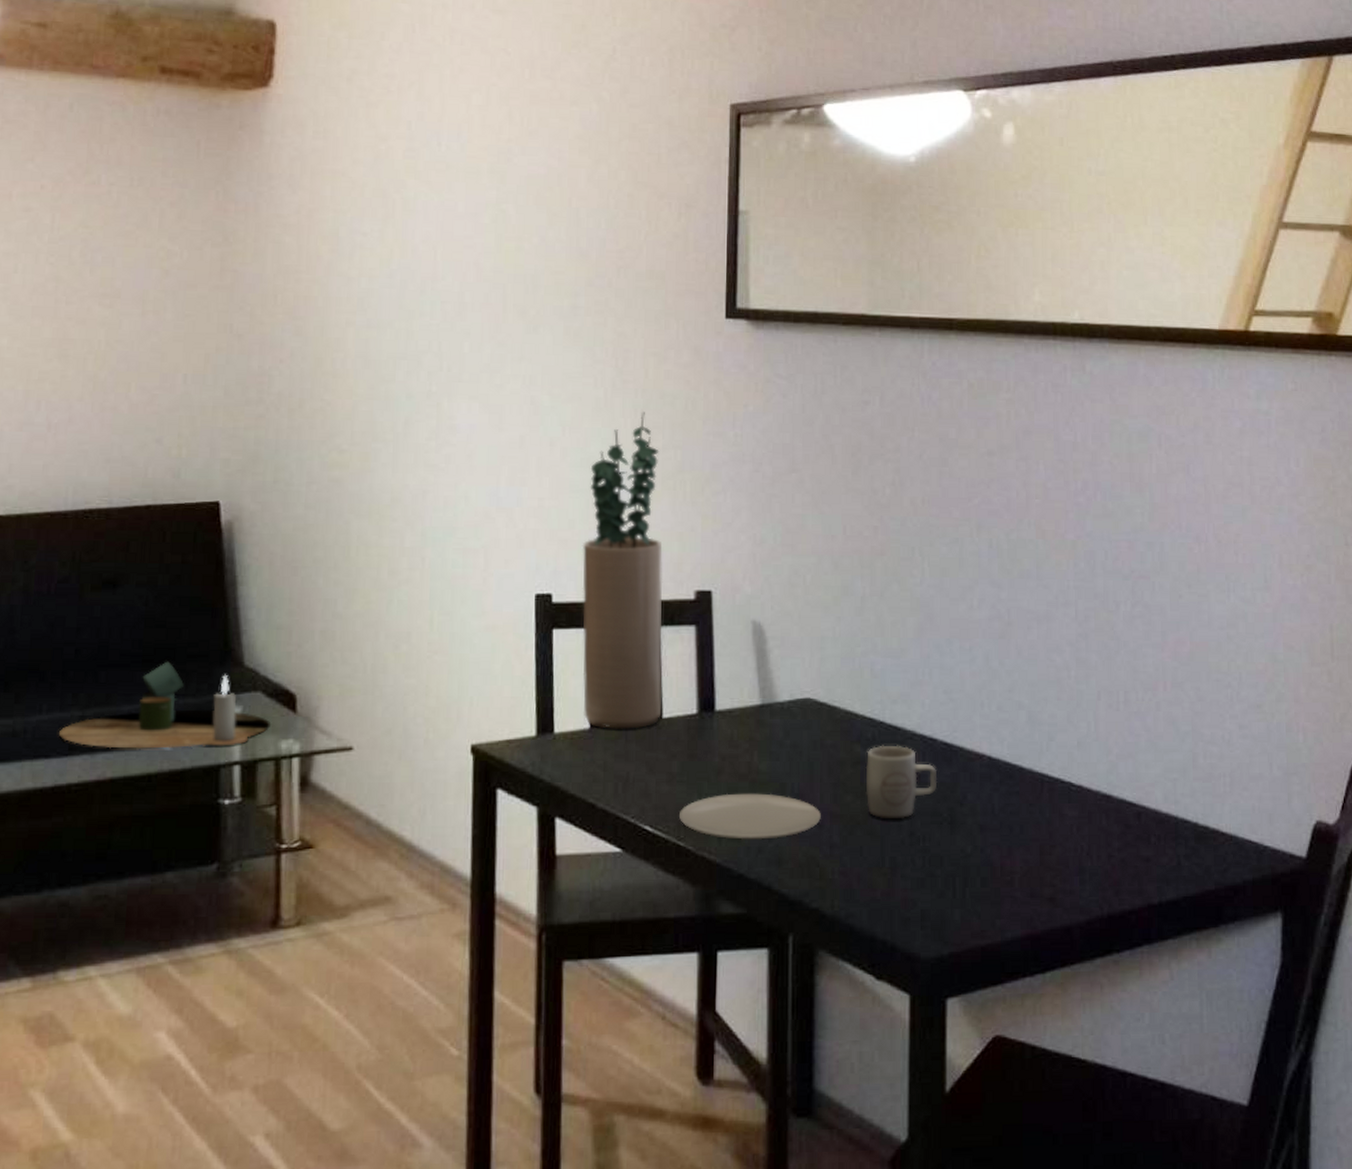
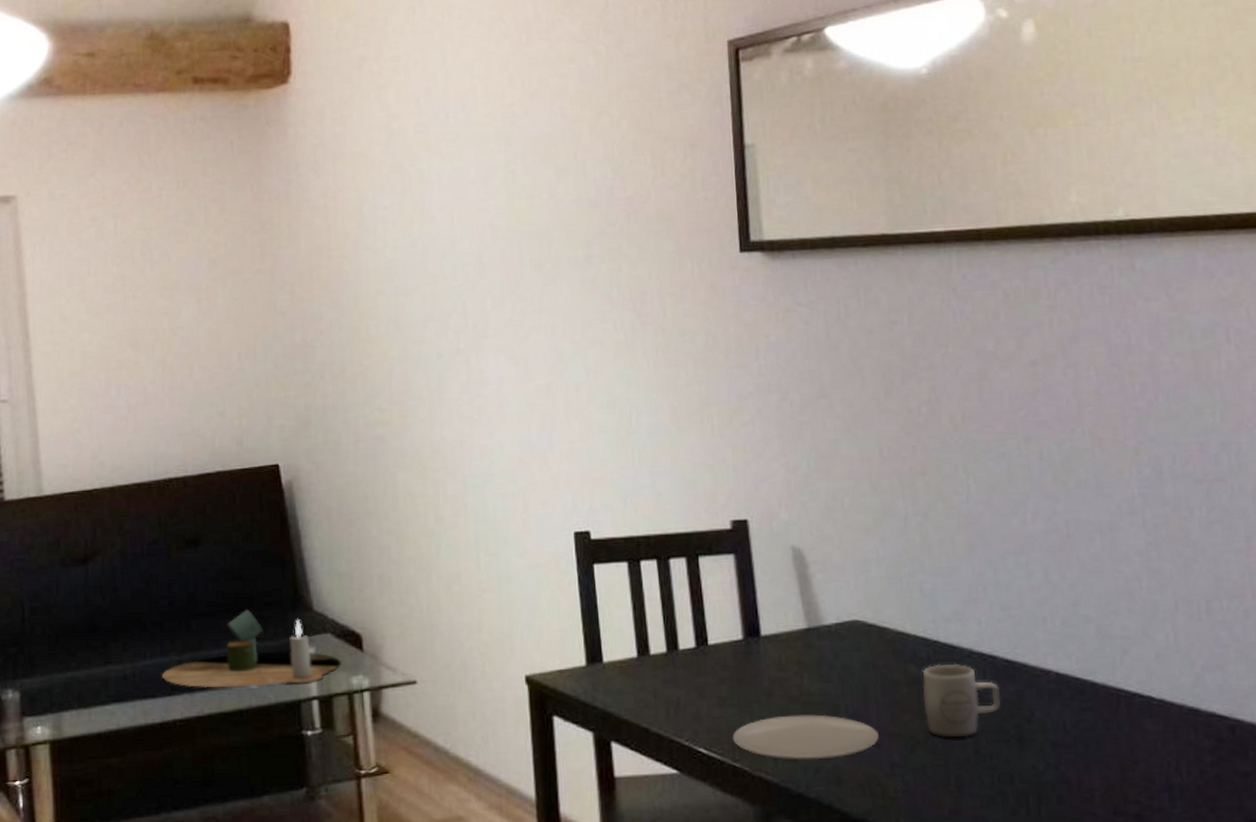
vase: present [582,411,663,729] -> none [615,350,706,657]

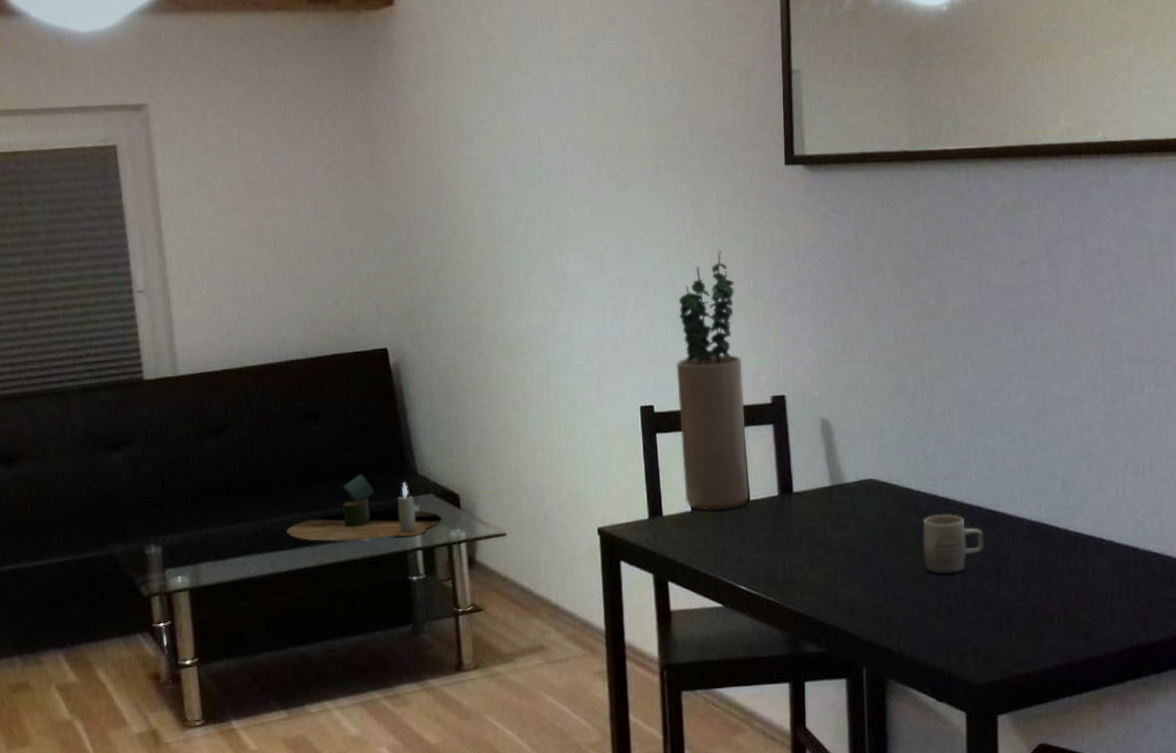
vase: none [615,350,706,657] -> present [675,250,748,511]
plate: present [733,715,879,762] -> none [768,557,886,595]

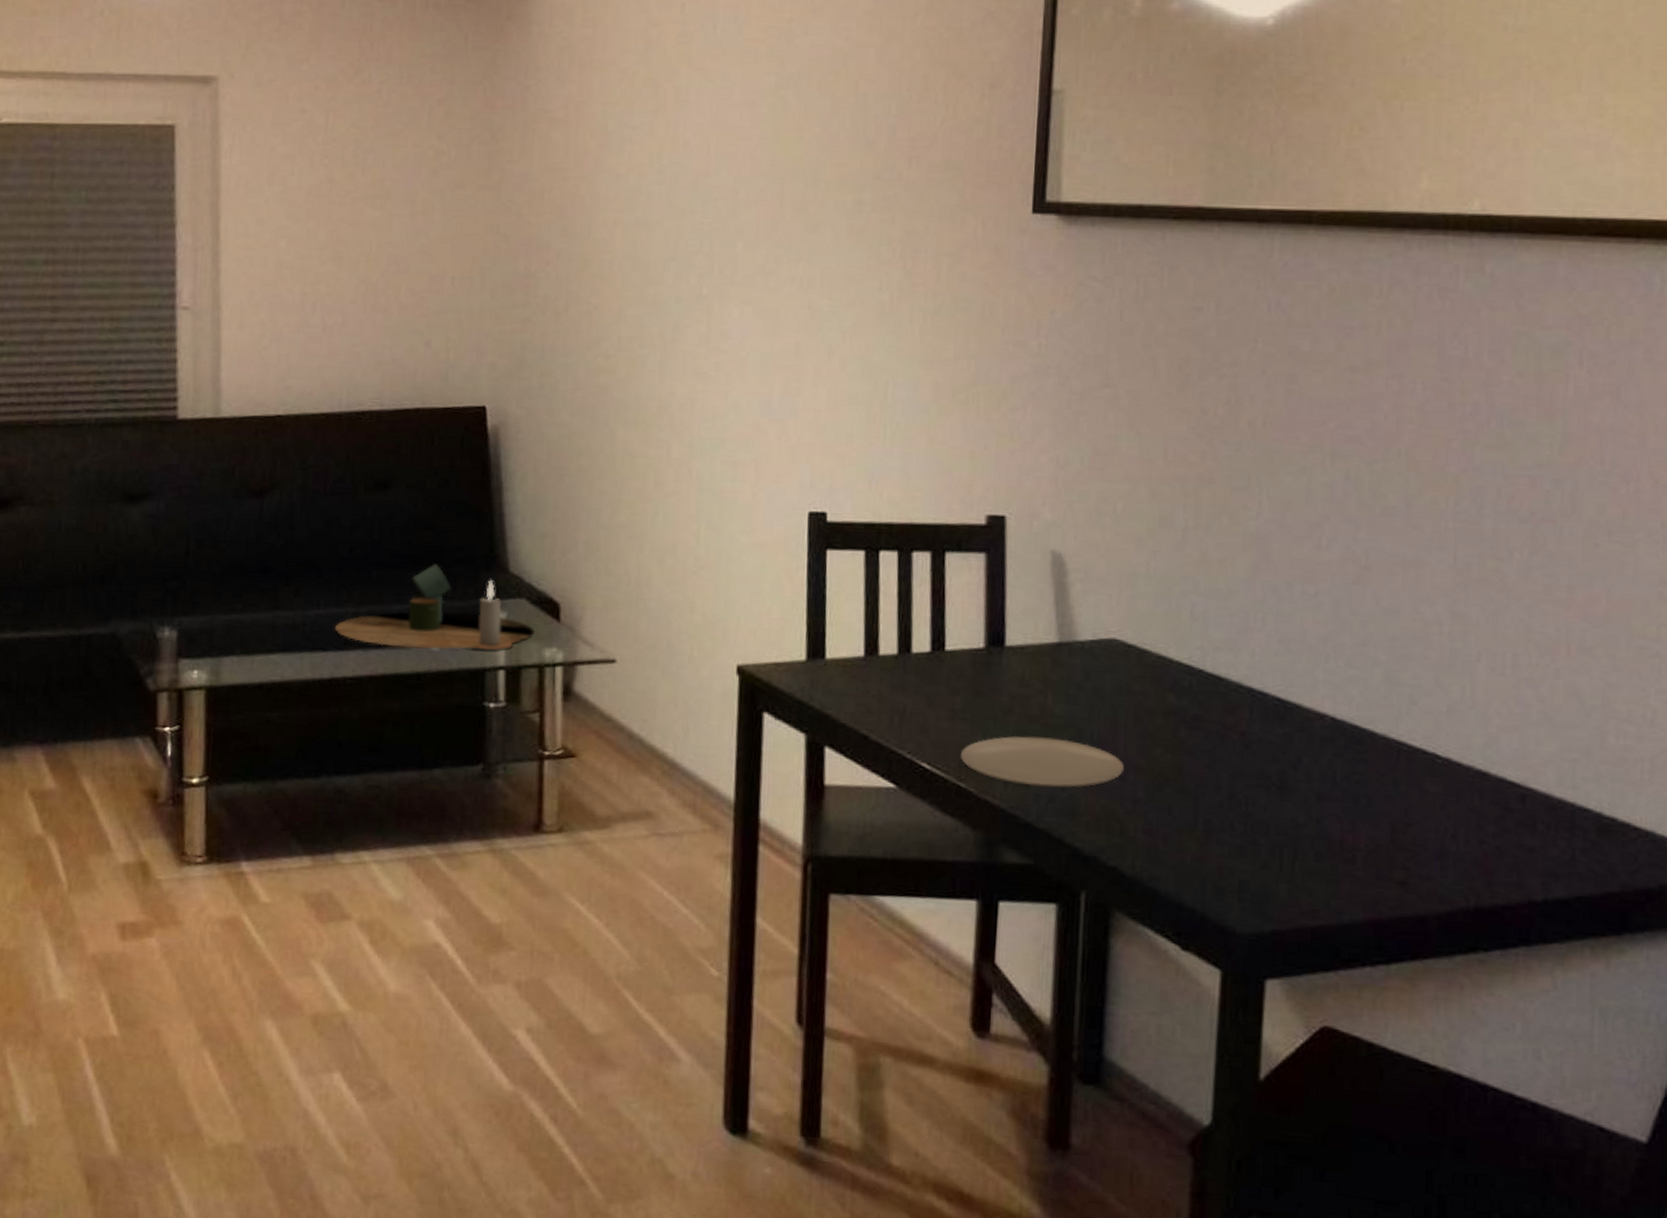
vase: present [675,250,748,511] -> none [858,317,951,660]
plate: none [768,557,886,595] -> present [961,736,1124,789]
mug: present [922,513,985,574] -> none [1178,695,1267,779]

